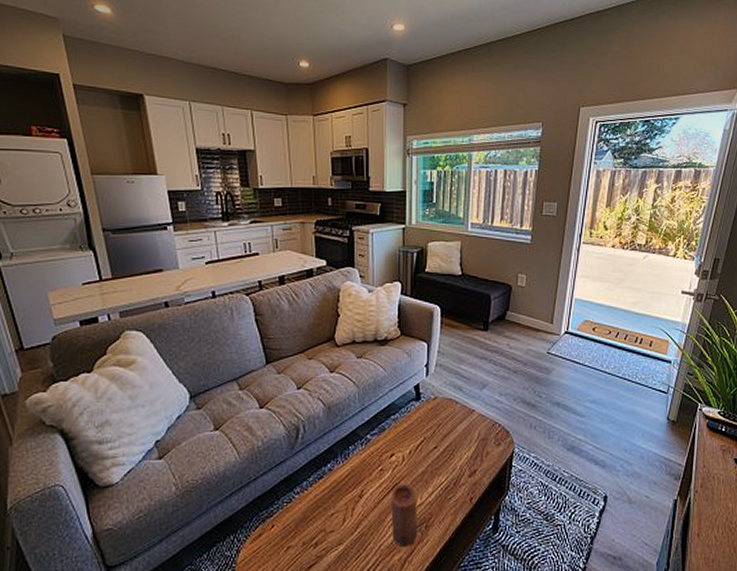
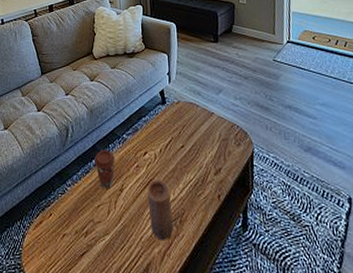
coffee cup: none [330,452,355,496] -> present [94,150,115,189]

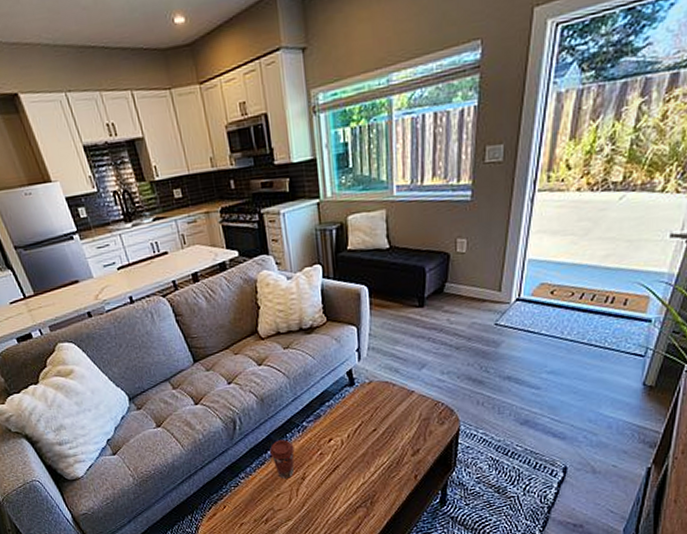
candle: present [147,179,174,240] -> none [333,464,364,521]

